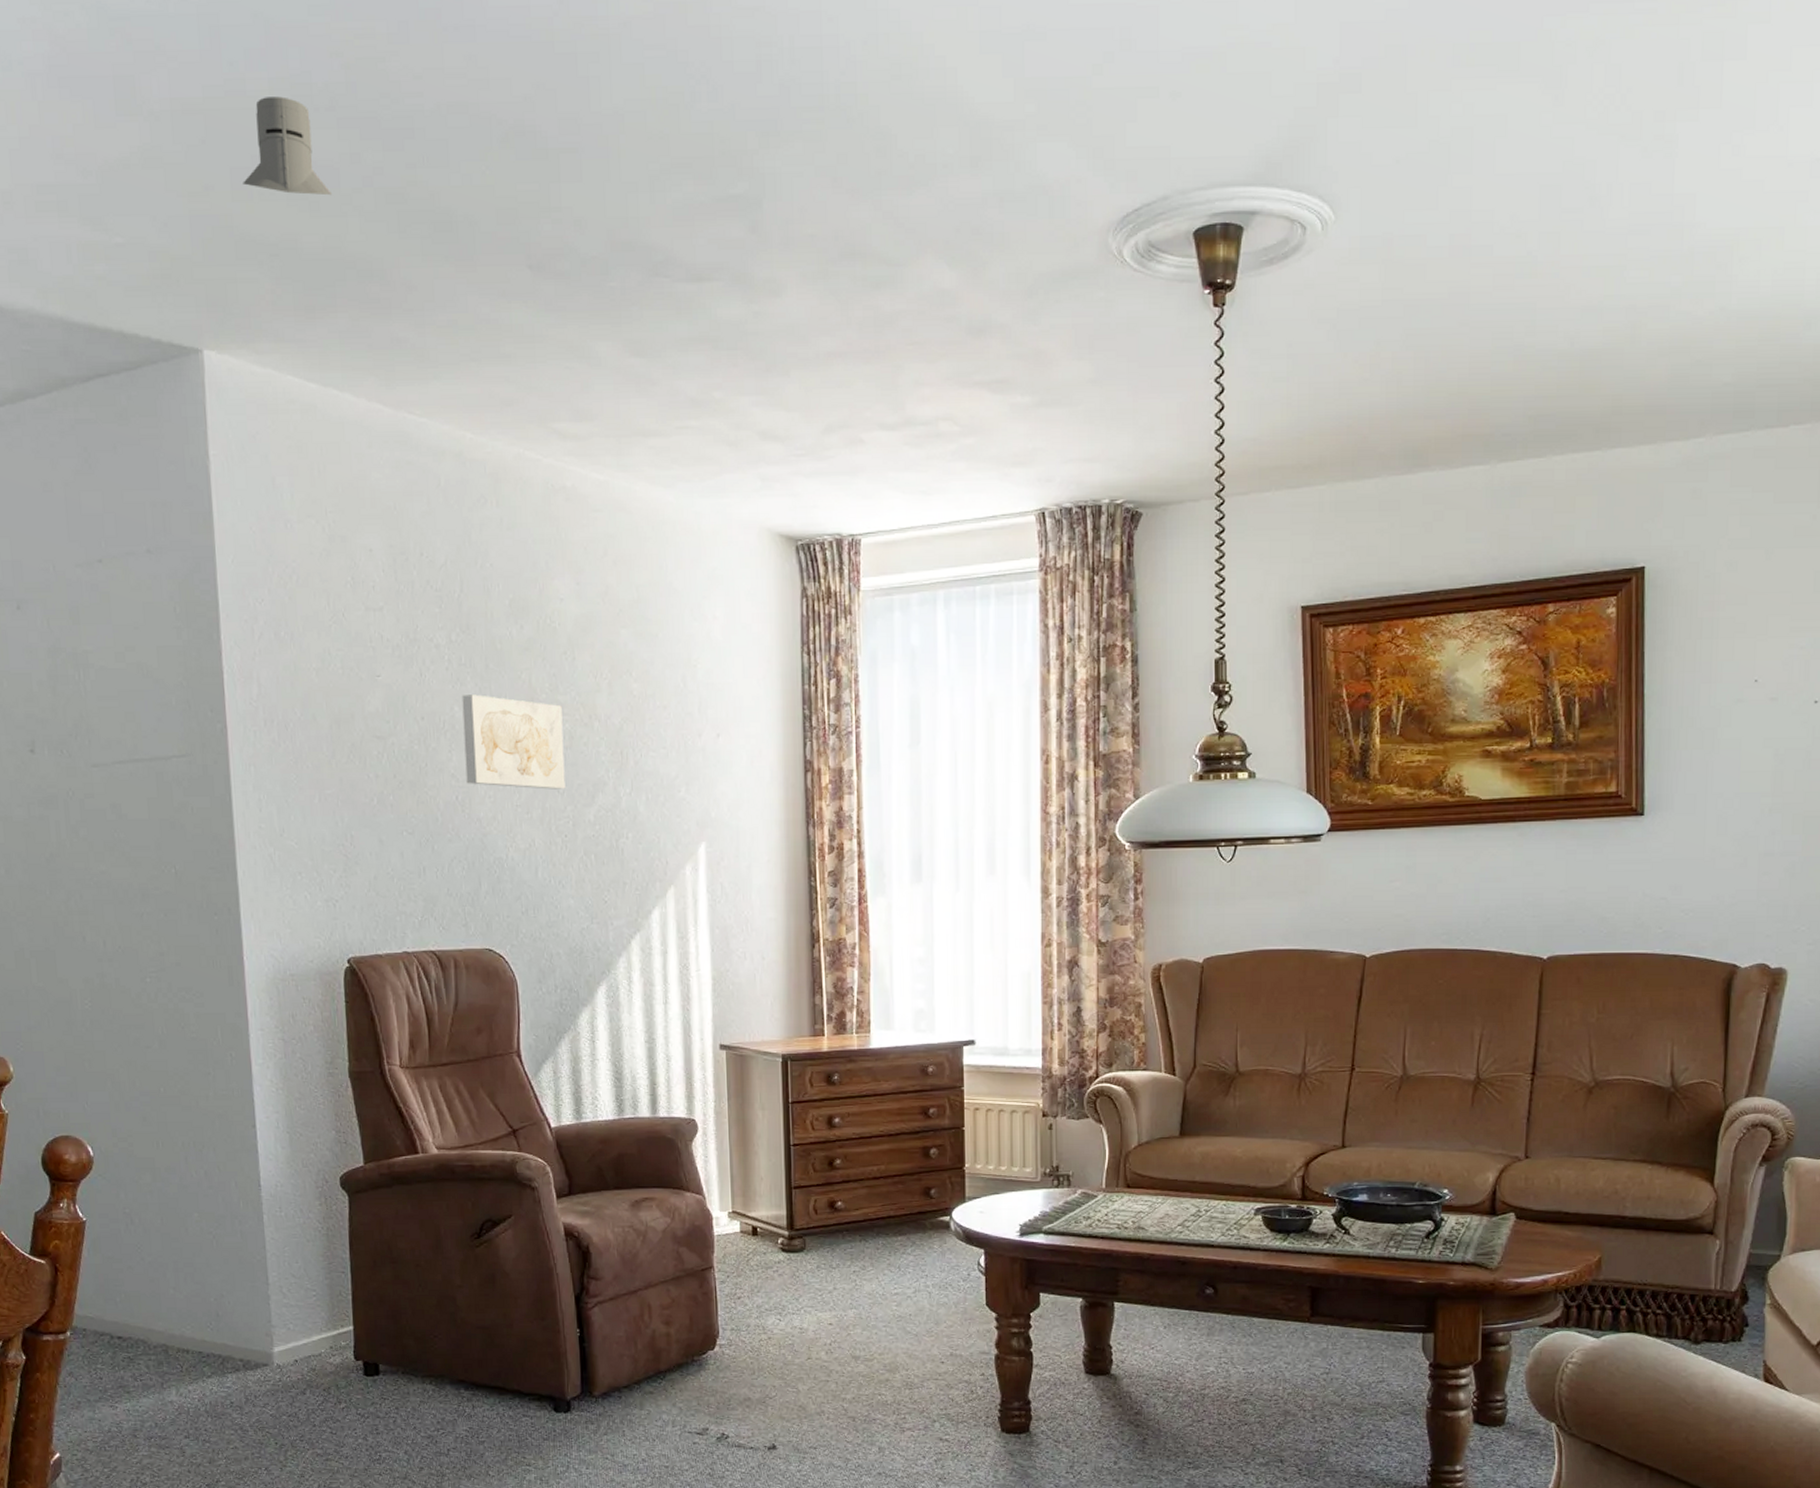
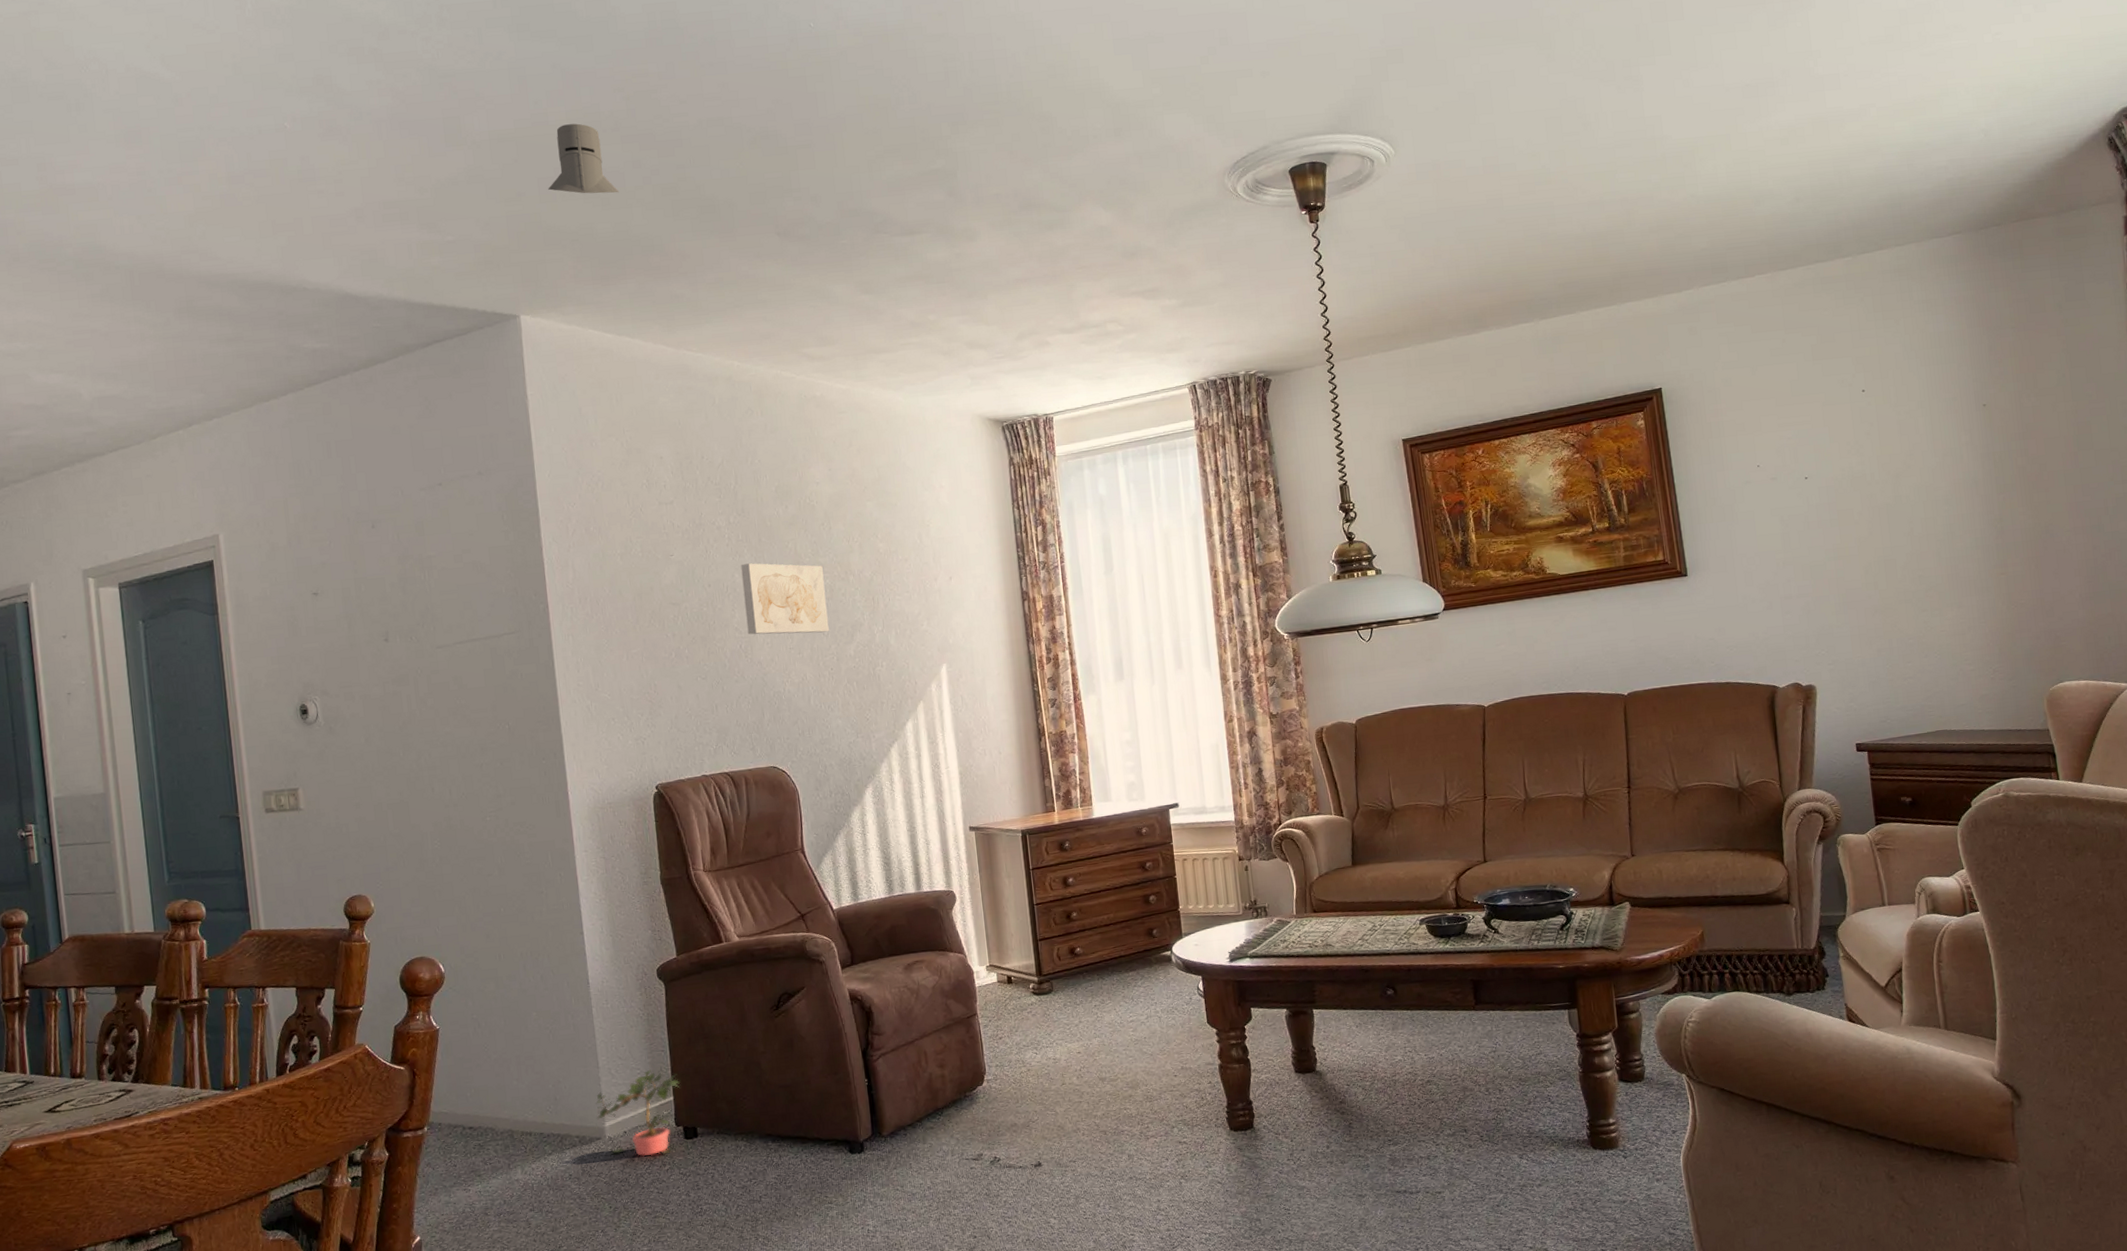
potted plant: none [263,1292,361,1391] -> present [596,1069,680,1157]

